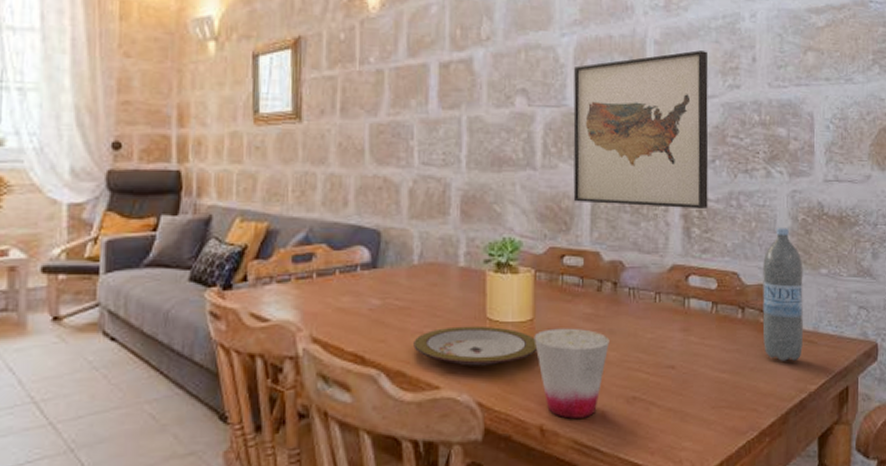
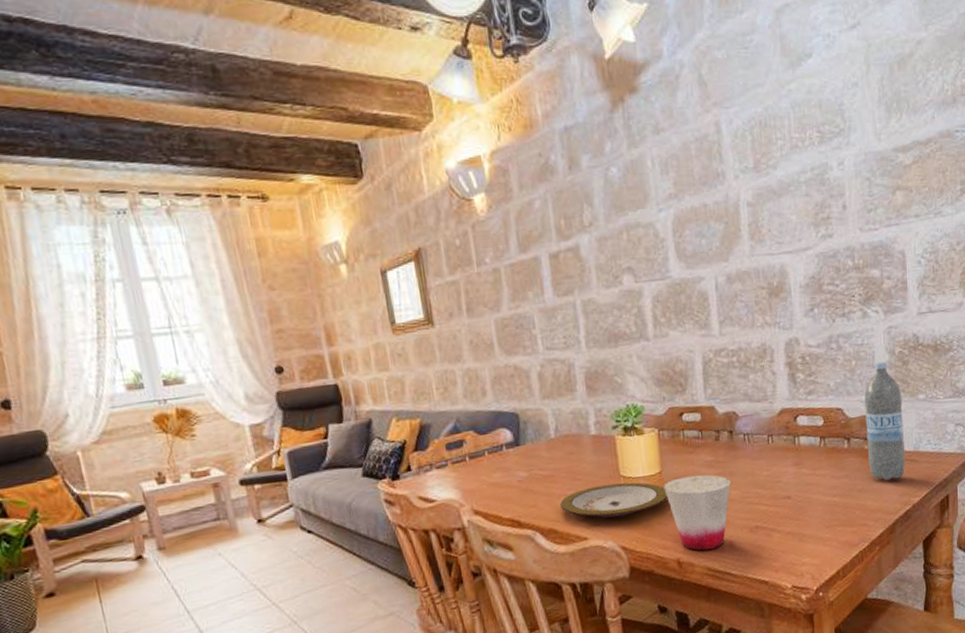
wall art: present [573,50,709,210] -> none [674,206,810,365]

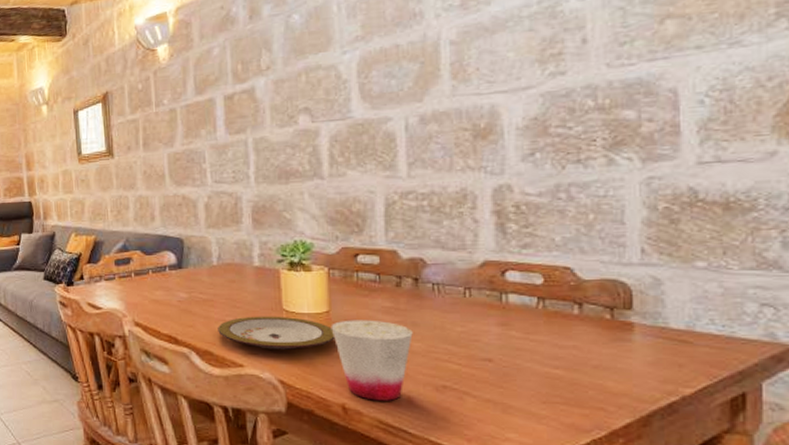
water bottle: present [864,361,905,481] -> none [607,217,670,361]

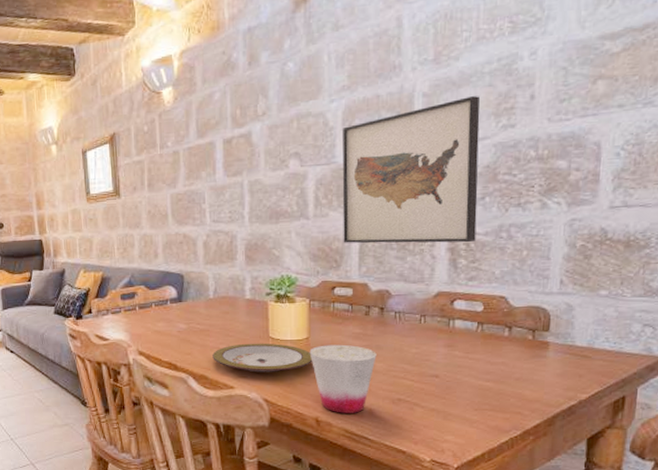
wall art: none [358,42,527,206] -> present [342,96,480,244]

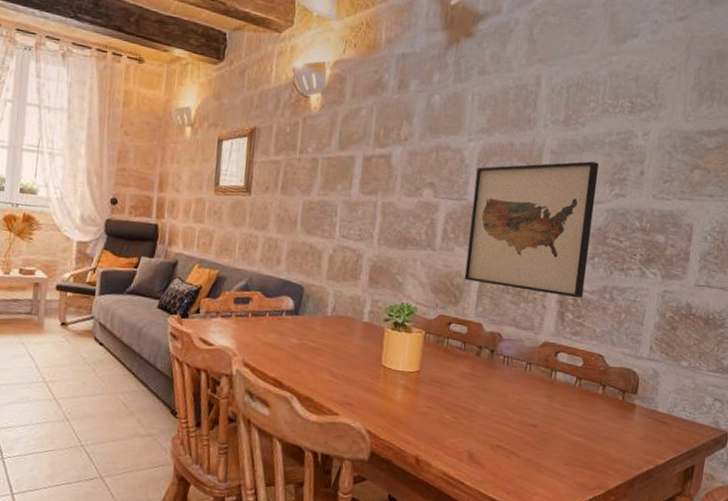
plate: present [212,343,313,373] -> none [321,368,421,403]
cup: present [309,344,377,413] -> none [418,380,482,456]

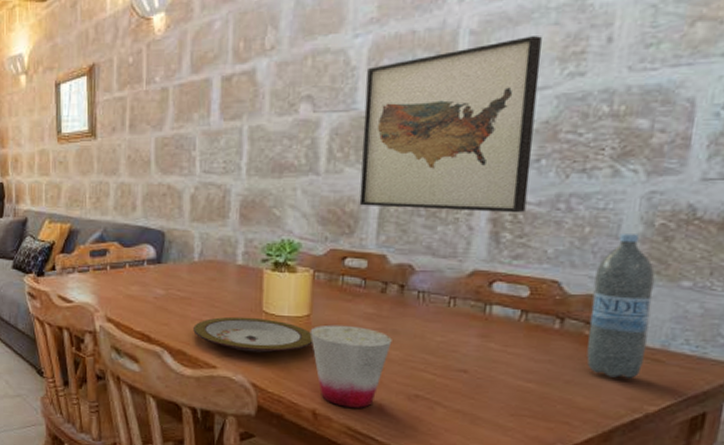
plate: none [321,368,421,403] -> present [193,316,314,353]
cup: none [418,380,482,456] -> present [309,324,392,408]
water bottle: none [619,320,665,436] -> present [586,232,655,378]

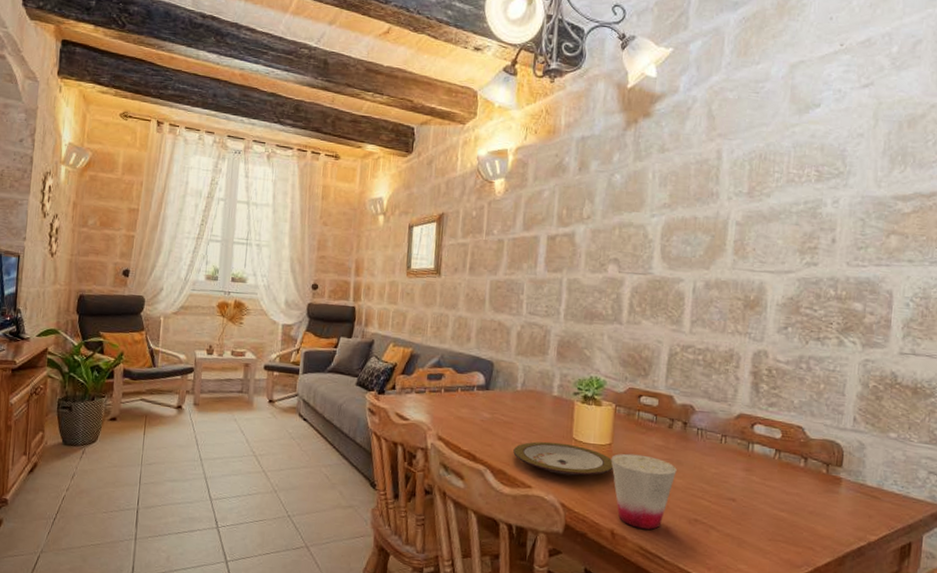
wall art: present [359,36,542,213] -> none [653,231,787,369]
water bottle: present [586,232,655,378] -> none [824,390,871,511]

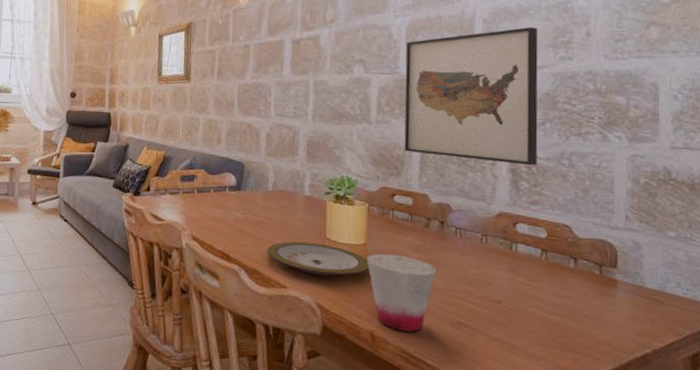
wall art: none [653,231,787,369] -> present [404,27,538,166]

